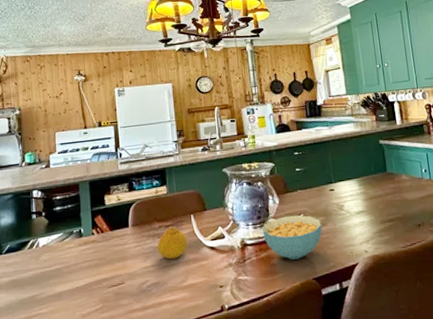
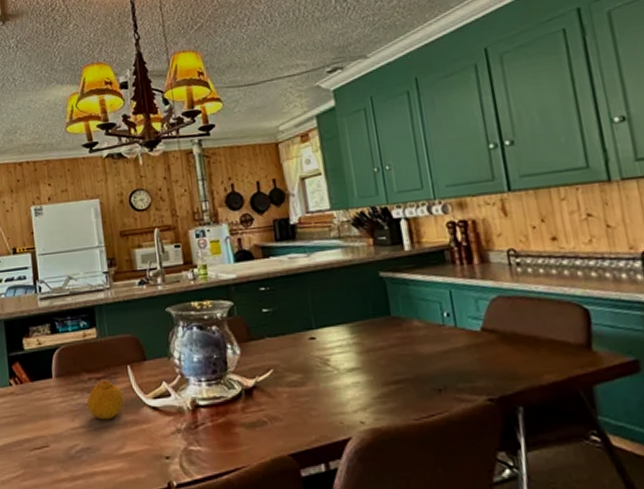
cereal bowl: present [262,215,322,260] -> none [219,370,300,428]

